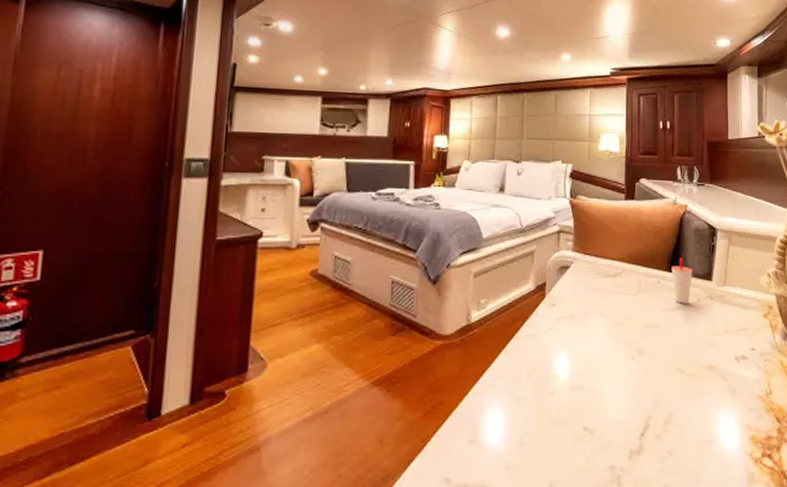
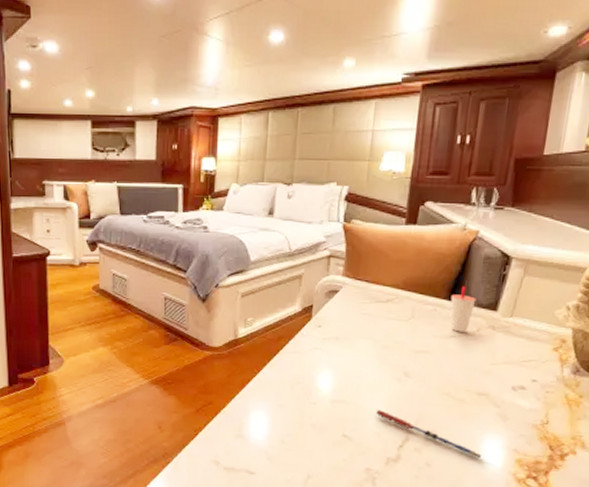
pen: none [615,394,719,441] -> present [376,410,482,459]

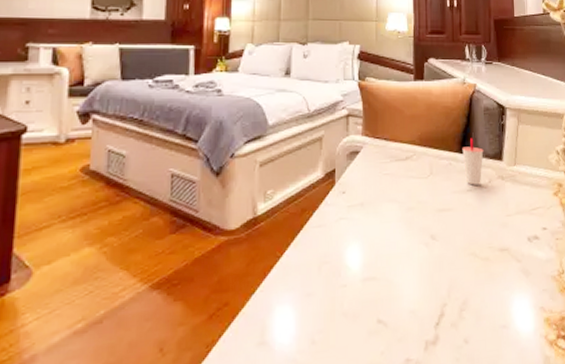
pen: present [376,410,482,459] -> none [409,283,514,326]

